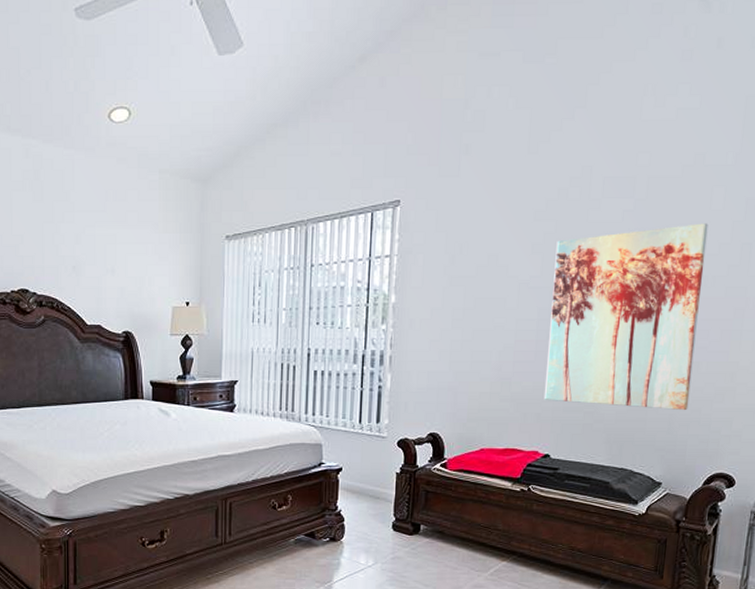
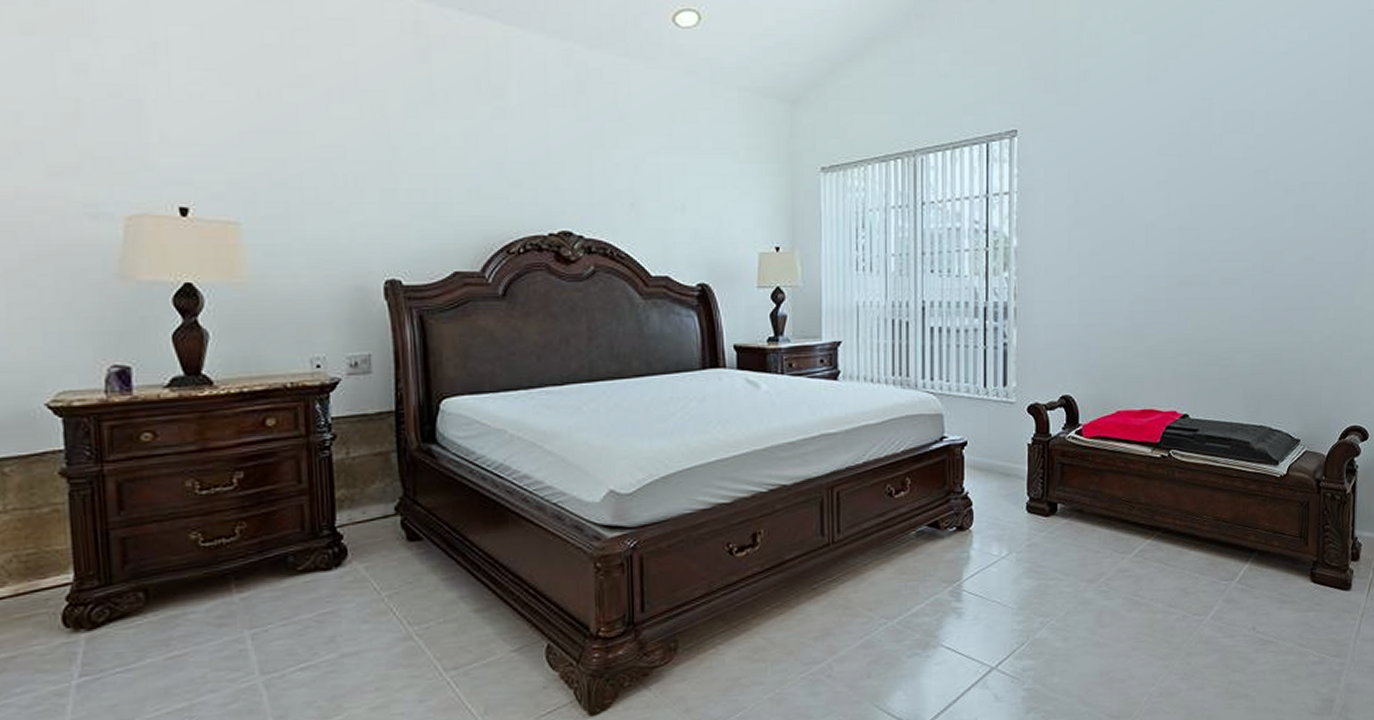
wall art: present [543,223,708,411] -> none [1178,161,1325,361]

